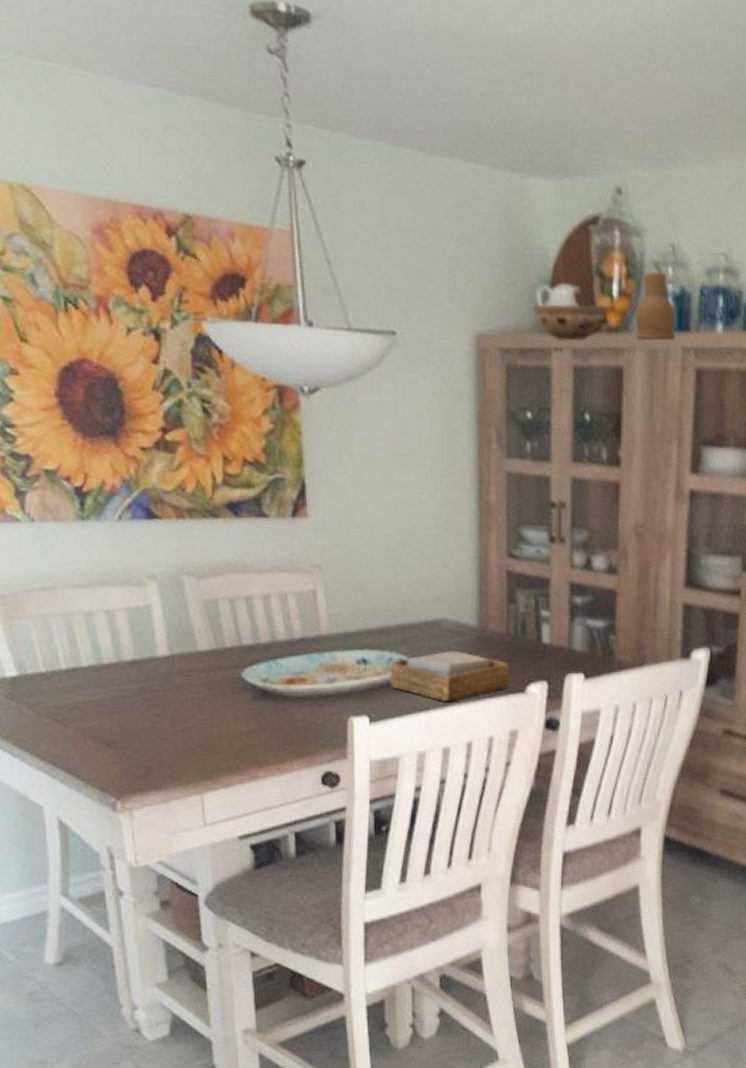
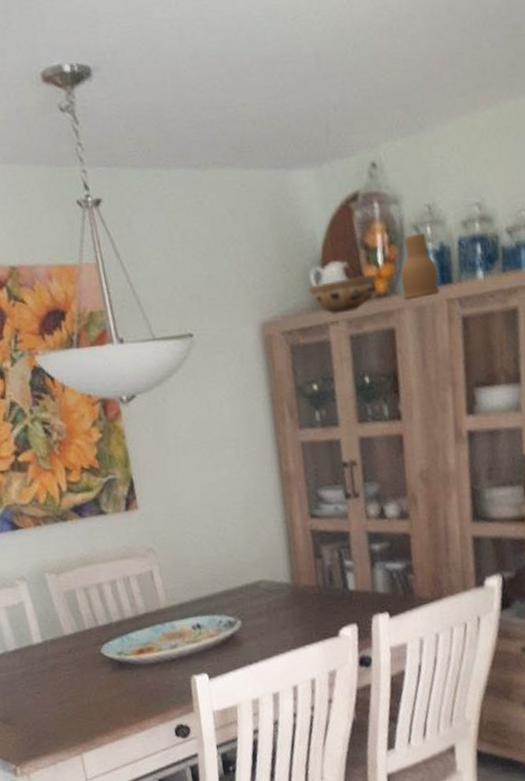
napkin holder: present [389,650,510,702] -> none [220,606,324,654]

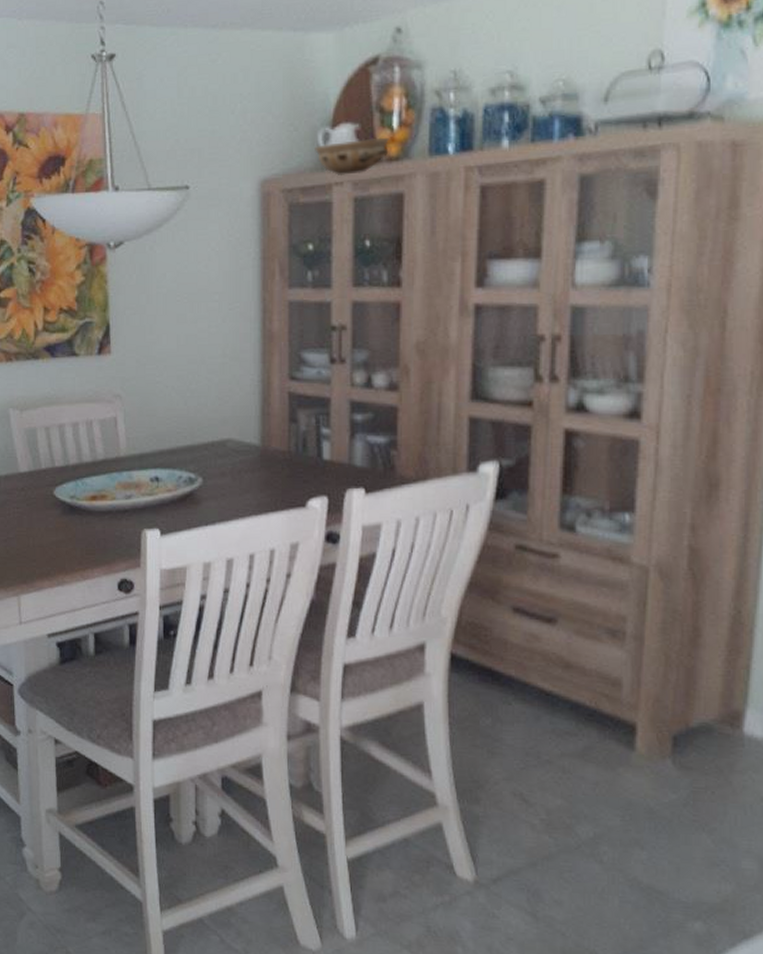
pitcher: present [400,232,440,301] -> none [416,98,458,166]

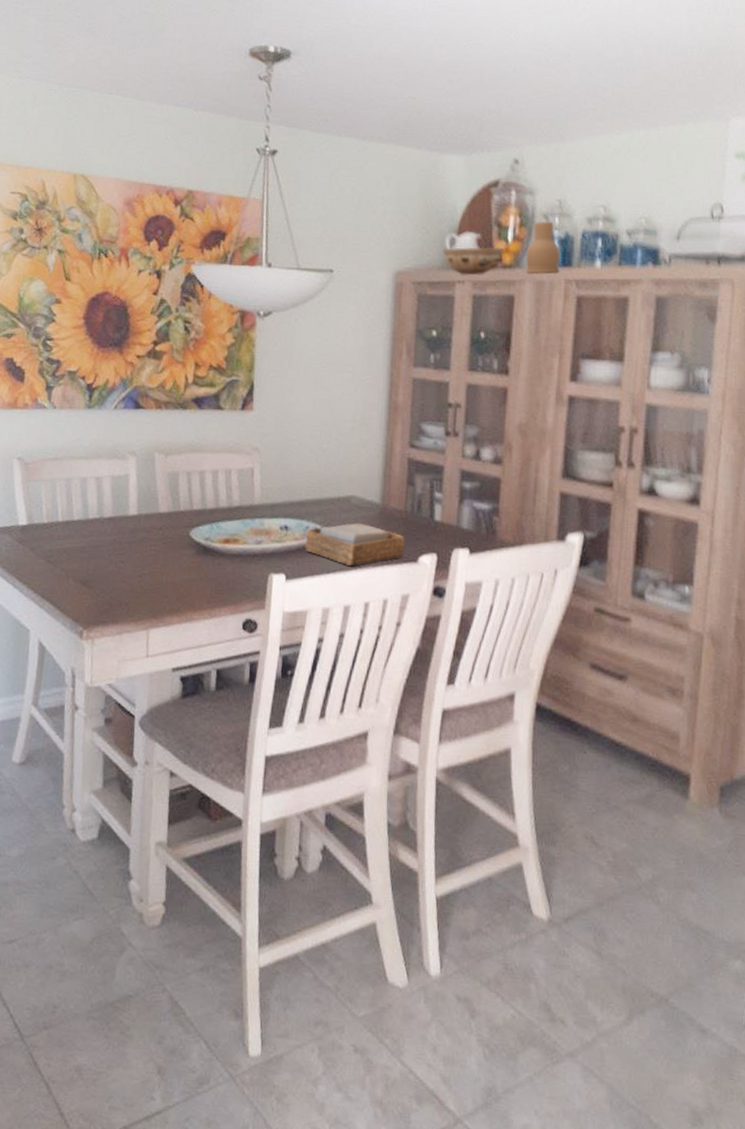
napkin holder: none [179,467,291,517] -> present [305,522,405,567]
pitcher: none [416,98,458,166] -> present [526,221,561,275]

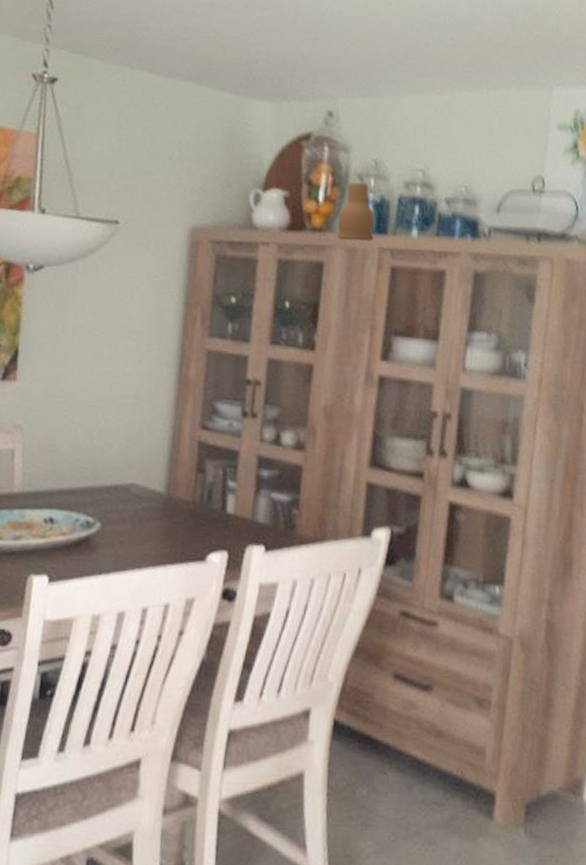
napkin holder: present [305,522,405,567] -> none [73,514,191,567]
ceramic bowl: present [441,247,504,276] -> none [244,204,314,238]

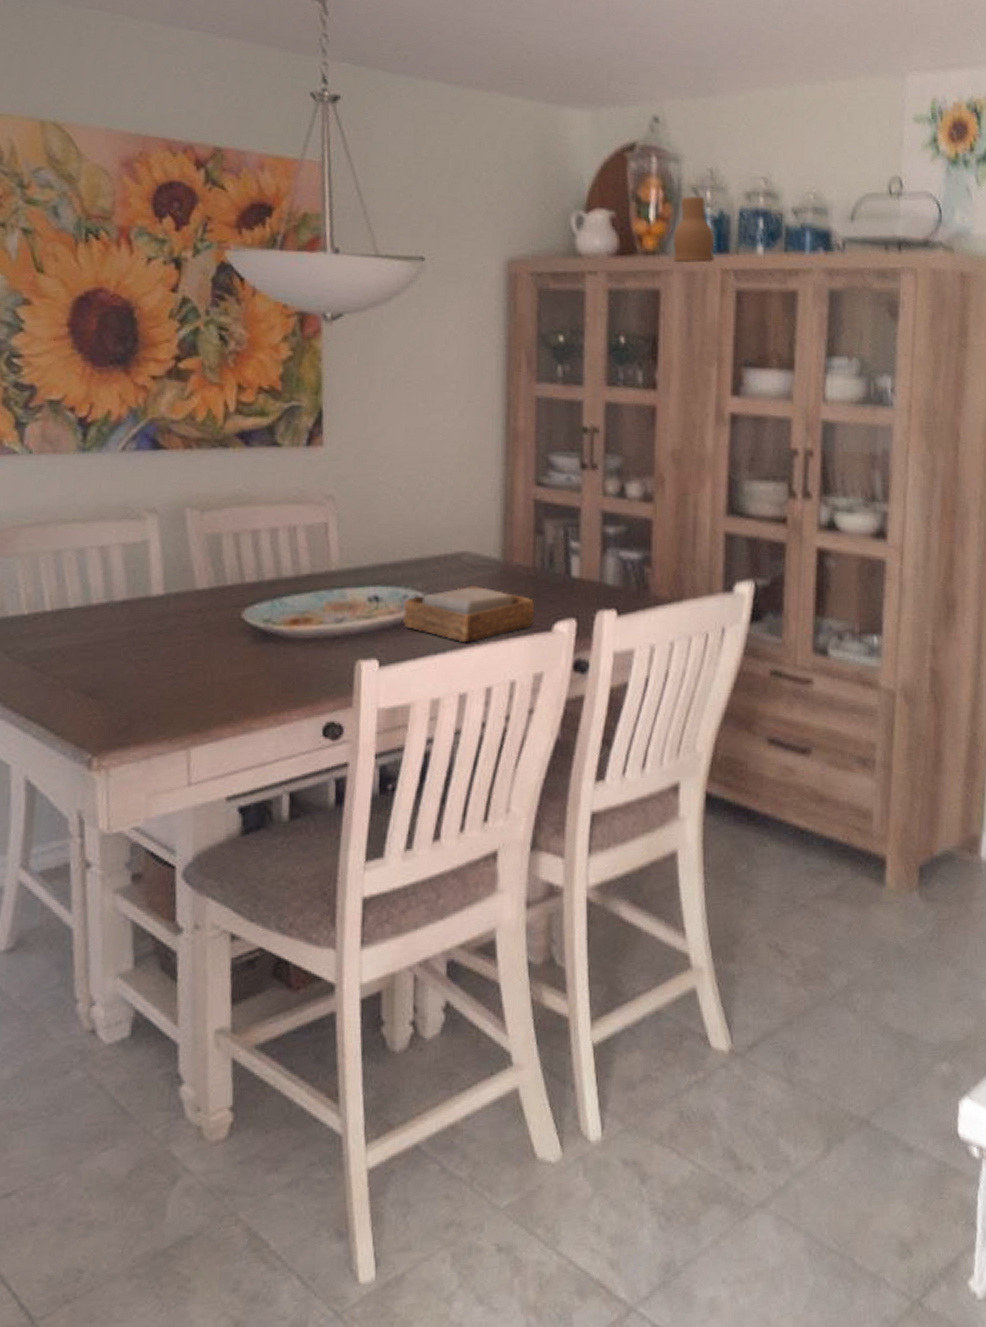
napkin holder: none [73,514,191,567] -> present [403,585,535,643]

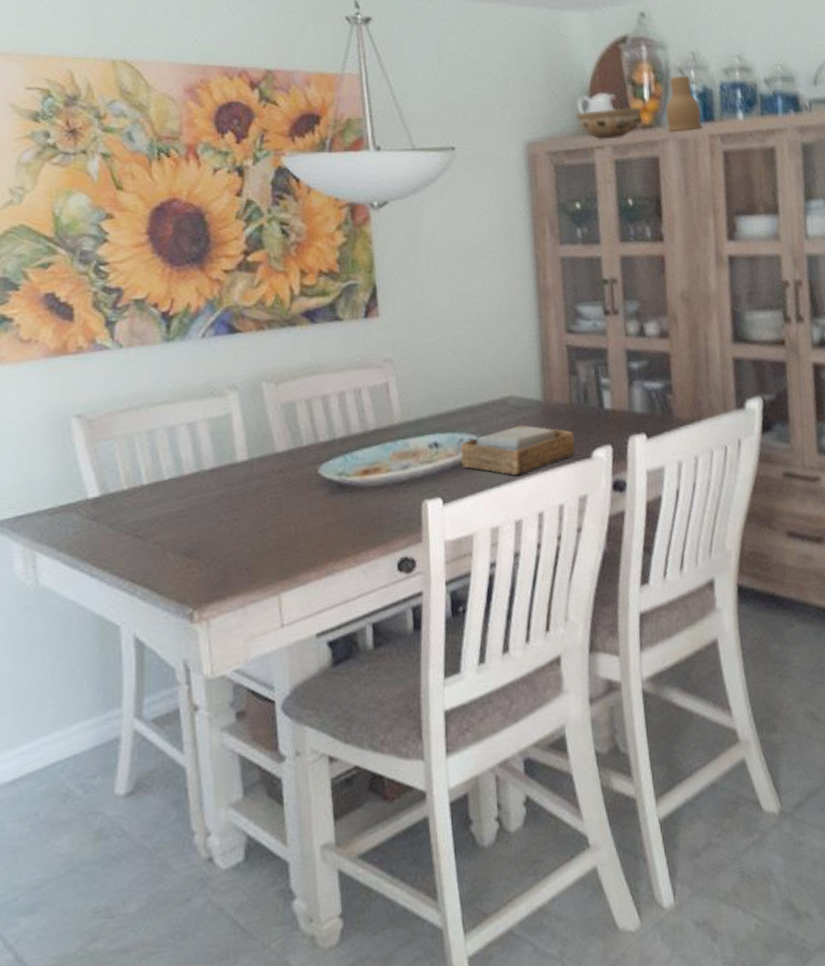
ceramic bowl: none [566,228,645,264] -> present [574,107,643,140]

